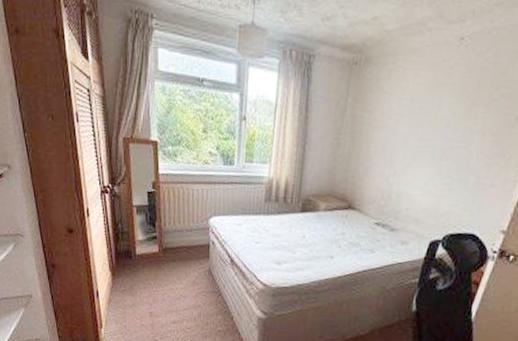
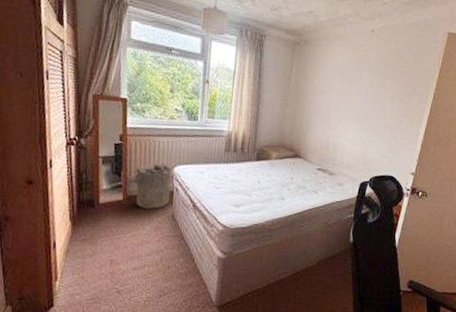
laundry hamper: none [167,213,207,263] -> present [133,163,172,209]

